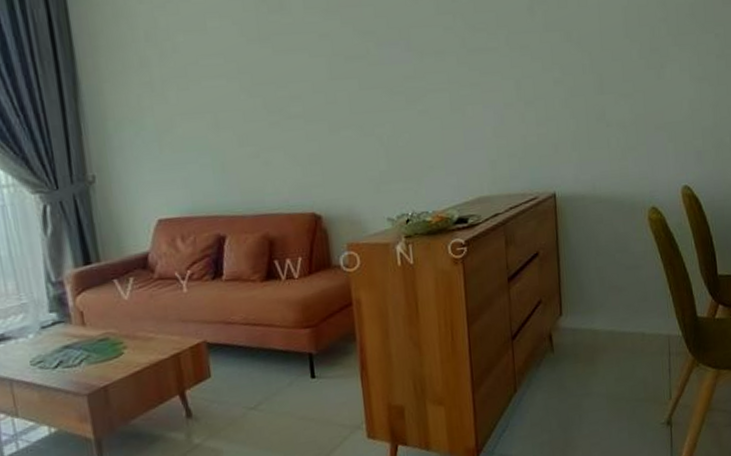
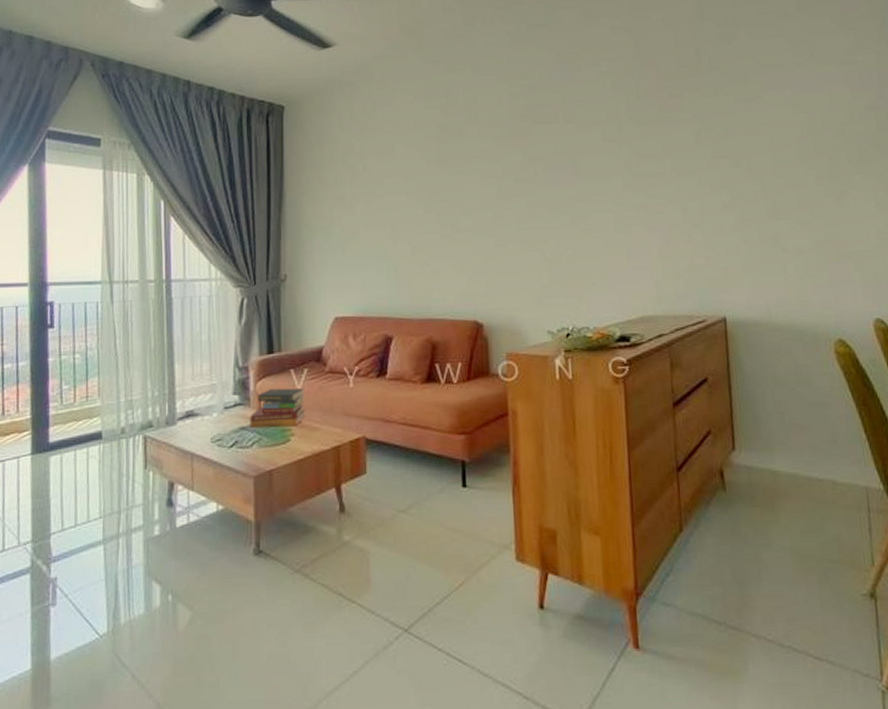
books: none [73,299,138,346] -> present [250,388,306,428]

